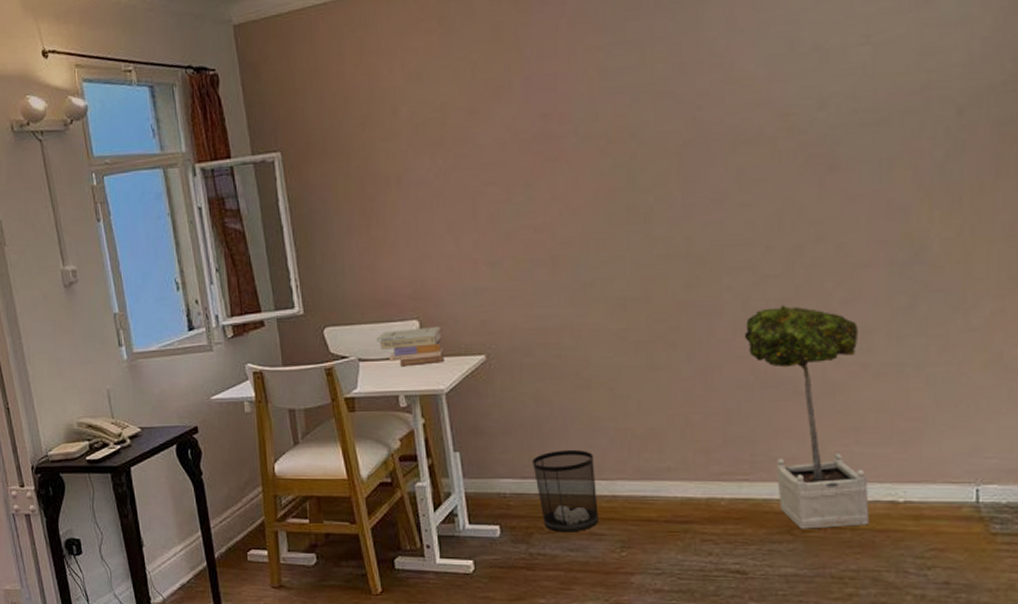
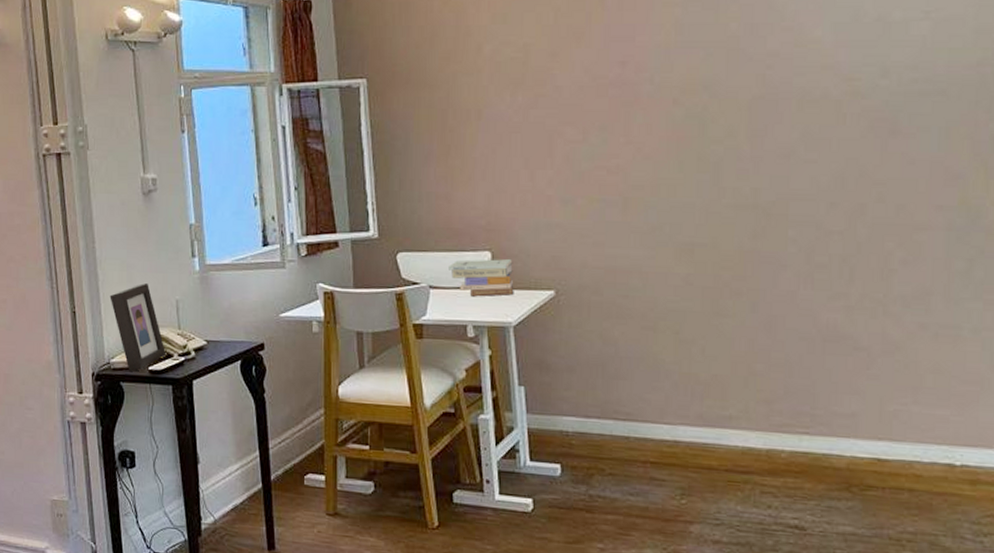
picture frame: none [41,374,103,464] -> present [109,282,167,373]
waste bin: present [532,449,598,532] -> none [596,390,660,476]
potted tree: present [744,304,869,529] -> none [807,260,927,488]

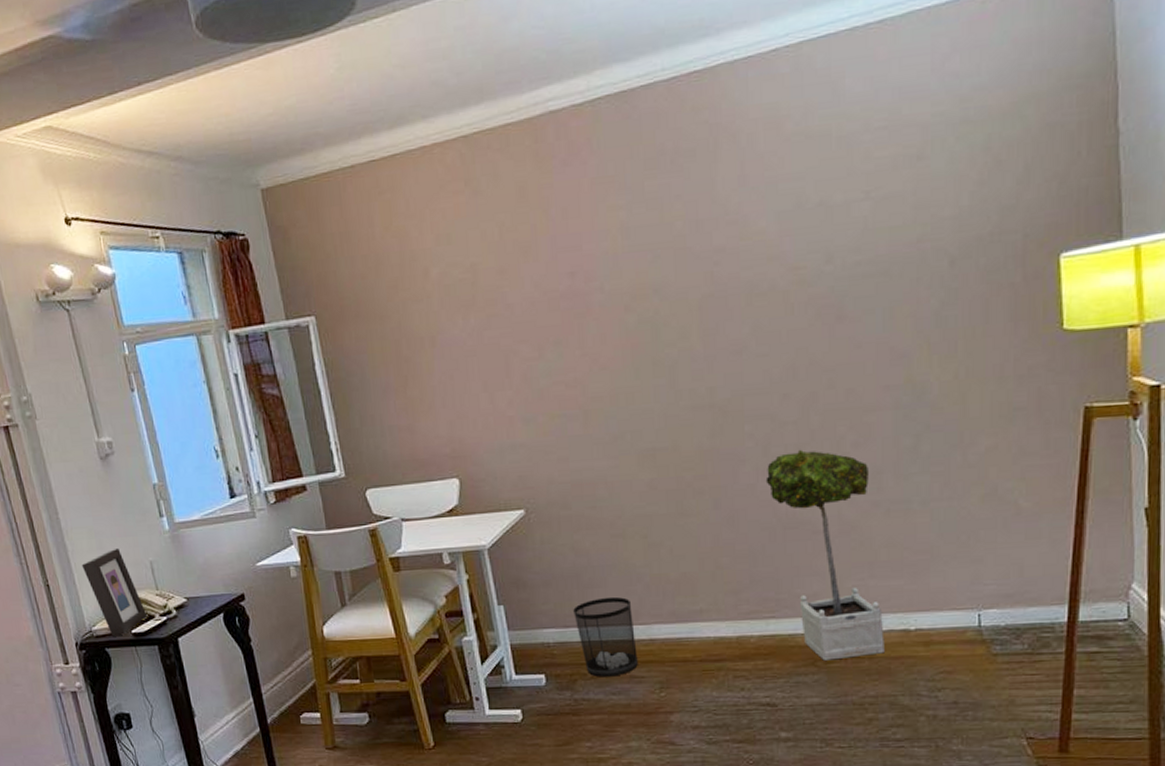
books: present [449,259,514,297] -> none [418,484,485,525]
waste bin: none [596,390,660,476] -> present [573,596,638,677]
potted tree: none [807,260,927,488] -> present [765,449,885,661]

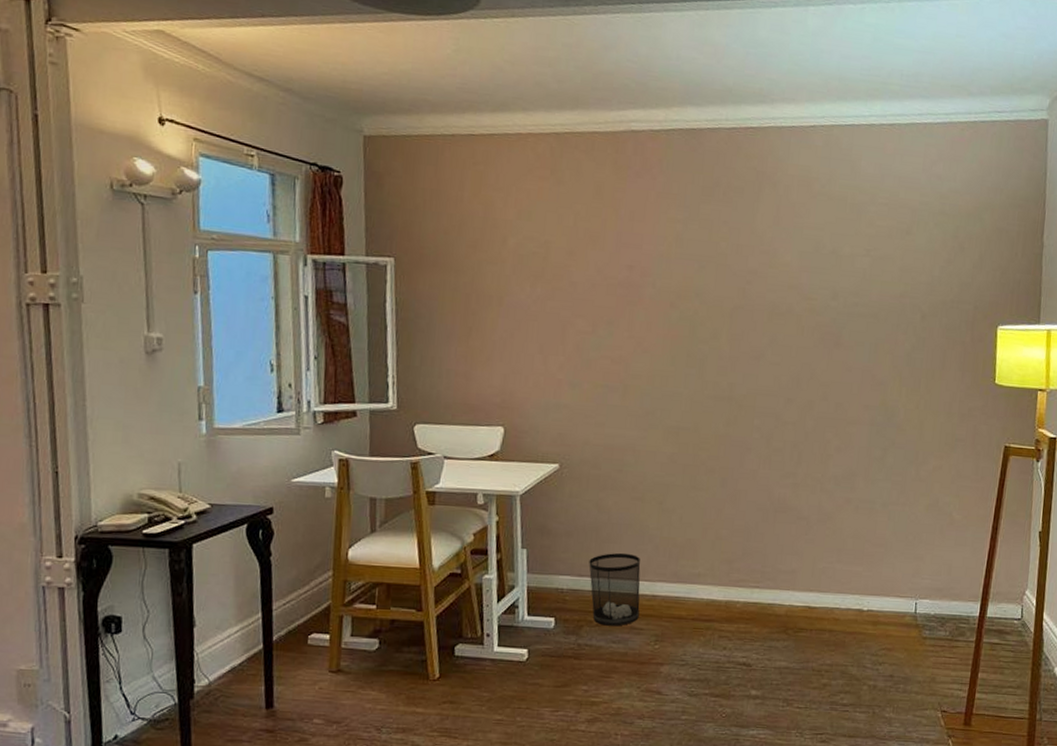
picture frame: present [81,547,148,638] -> none [100,444,164,536]
potted tree: present [765,449,885,661] -> none [765,446,846,630]

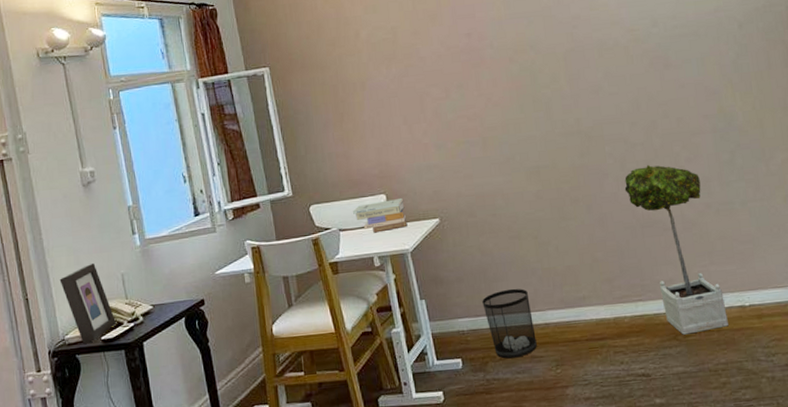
picture frame: none [100,444,164,536] -> present [59,262,117,345]
books: none [463,434,524,468] -> present [353,198,408,233]
potted tree: none [765,446,846,630] -> present [624,164,729,335]

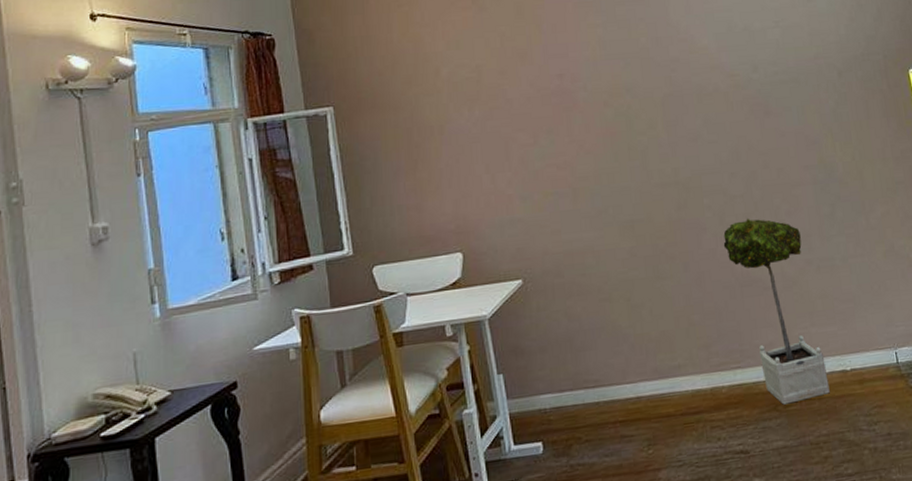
picture frame: present [59,262,117,345] -> none [50,339,123,444]
books: present [353,198,408,233] -> none [424,257,486,298]
waste bin: present [482,288,537,359] -> none [567,358,627,440]

